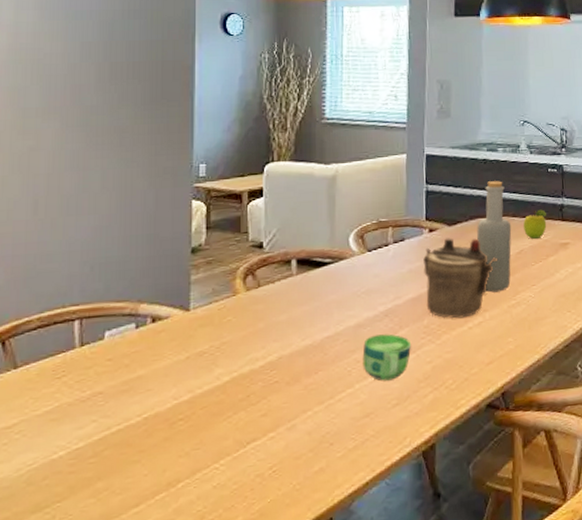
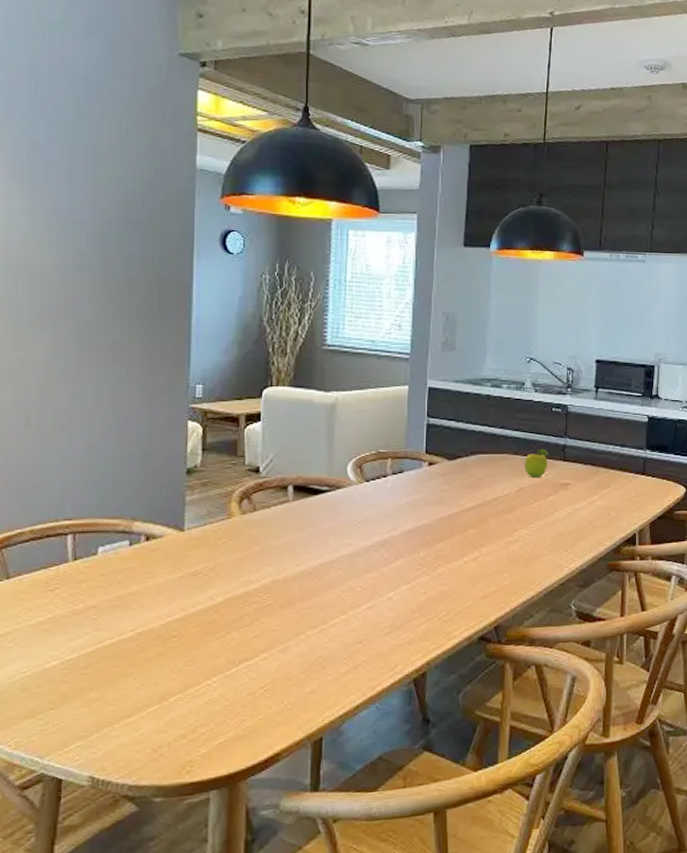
cup: present [362,334,412,381] -> none [357,564,407,610]
teapot: present [423,238,498,319] -> none [422,472,497,553]
bottle: present [477,181,512,293] -> none [477,418,512,529]

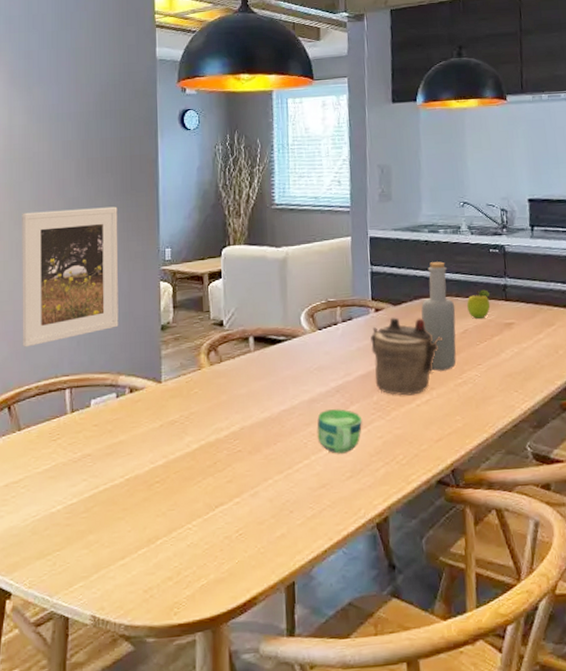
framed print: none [14,332,140,486] -> present [22,206,119,347]
cup: none [357,564,407,610] -> present [317,409,363,454]
teapot: none [422,472,497,553] -> present [370,317,444,396]
bottle: none [477,418,512,529] -> present [421,261,457,371]

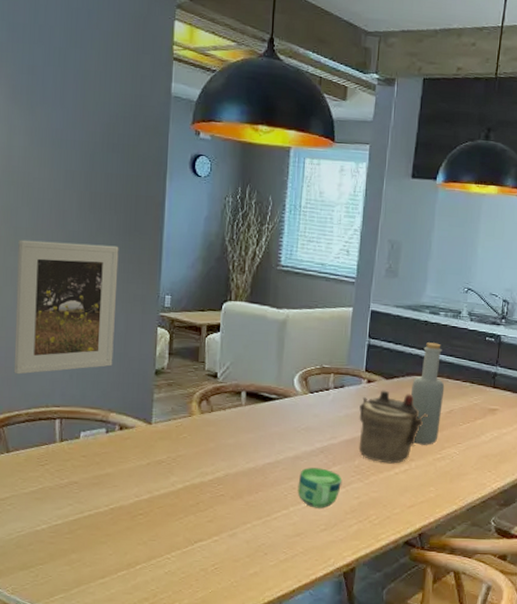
fruit: present [467,289,491,319] -> none [456,374,479,401]

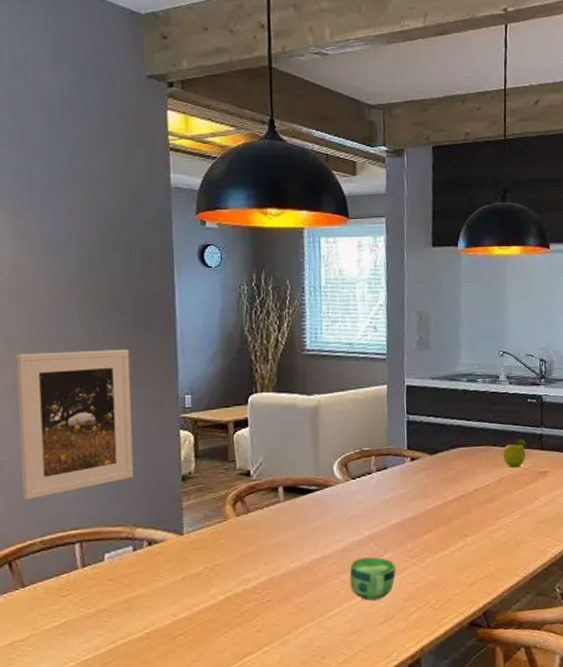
teapot: present [359,390,429,464] -> none [406,466,479,543]
bottle: present [411,342,445,445] -> none [457,411,492,519]
fruit: none [456,374,479,401] -> present [503,439,526,468]

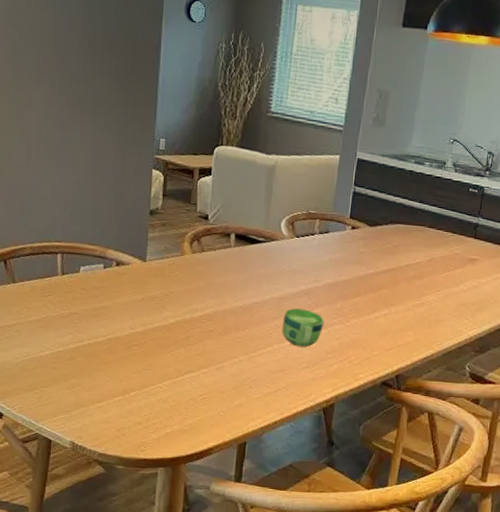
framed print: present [16,349,134,500] -> none [19,81,117,211]
fruit: present [503,439,526,468] -> none [437,224,461,251]

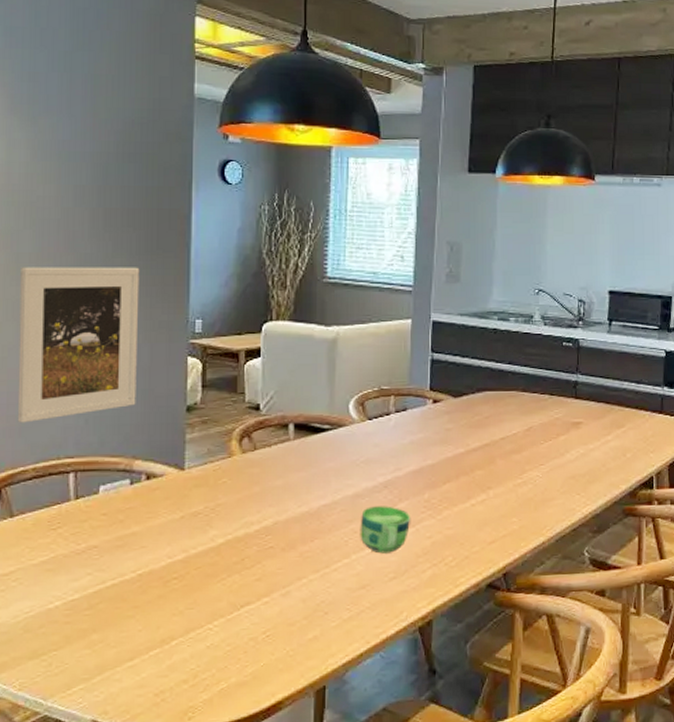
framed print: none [19,81,117,211] -> present [17,267,140,423]

